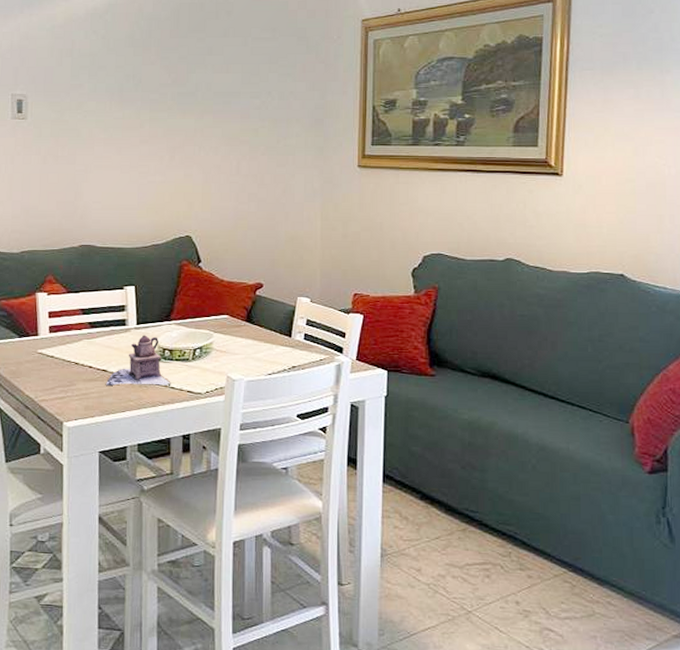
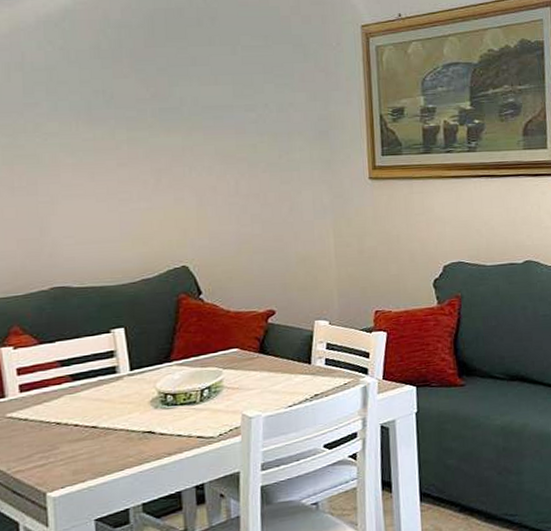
teapot: present [106,335,171,386] -> none [97,381,177,444]

